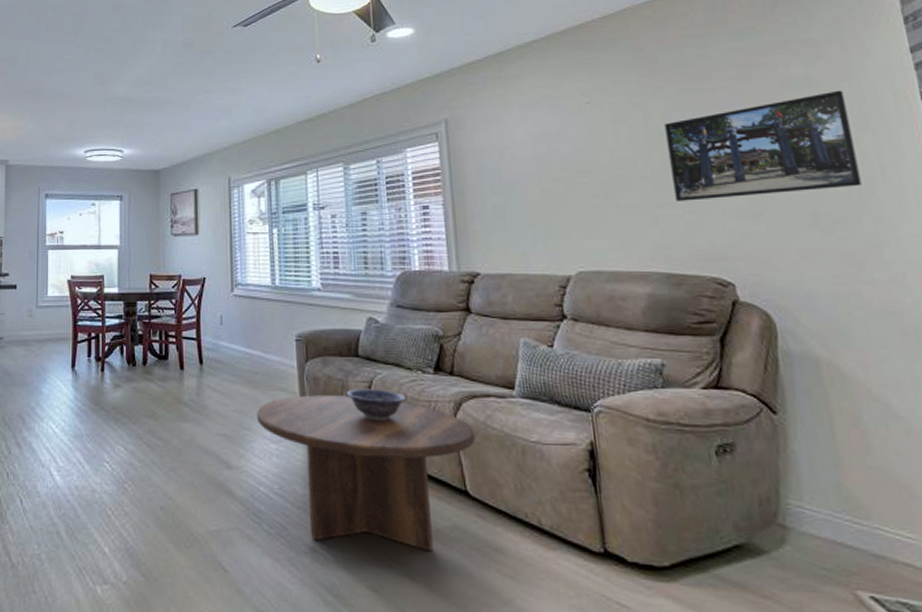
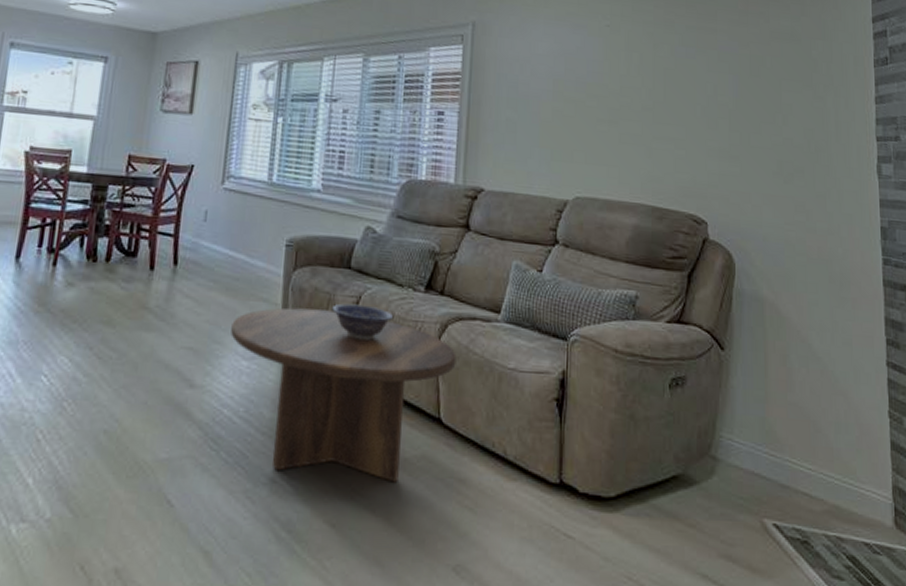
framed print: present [664,90,862,201] -> none [670,48,819,141]

